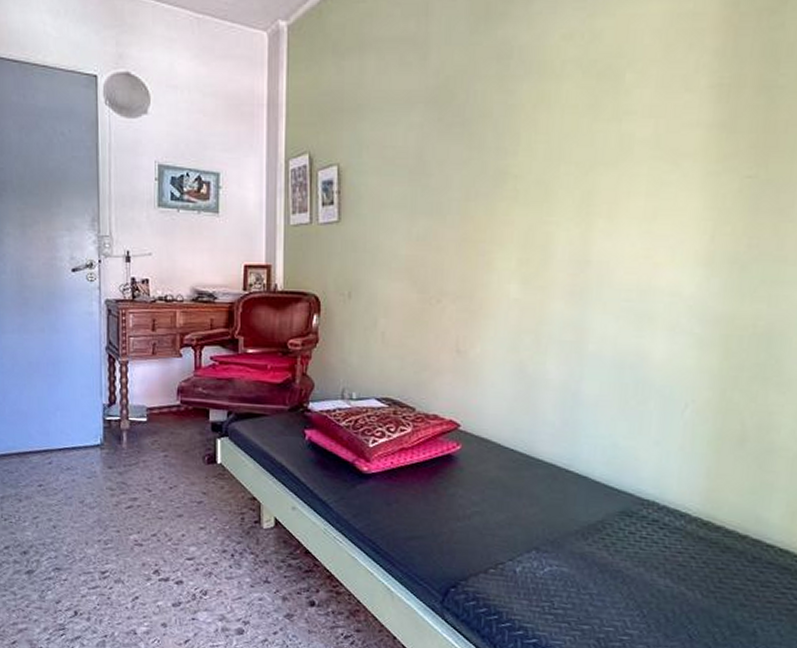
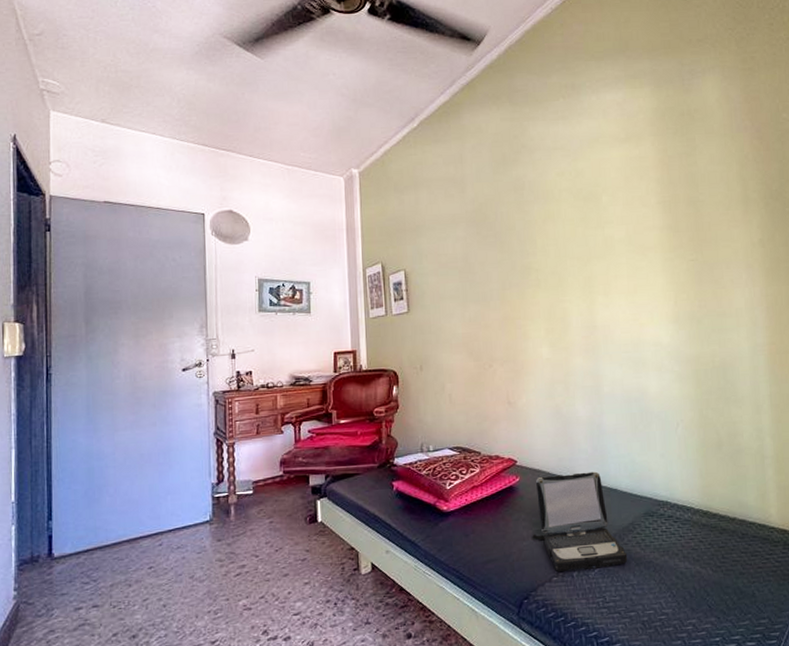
laptop: none [470,447,590,568] -> present [533,471,628,571]

